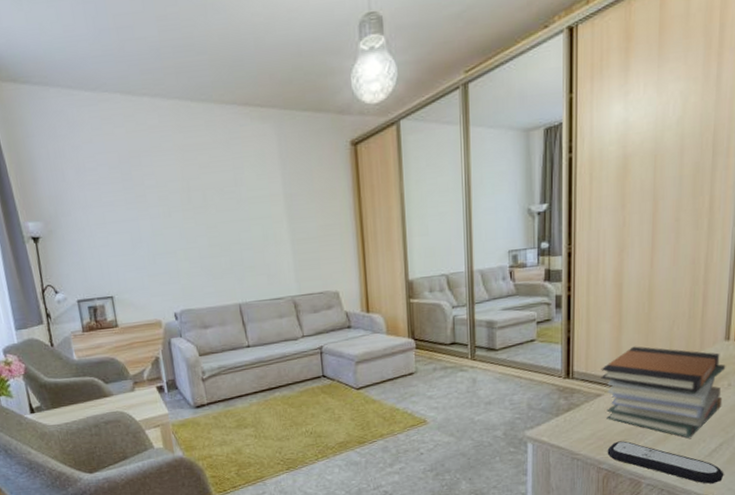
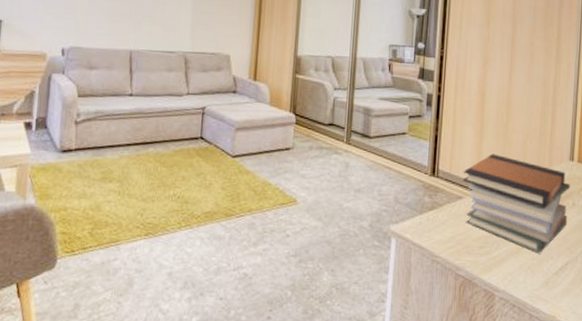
remote control: present [607,441,724,484] -> none [465,248,569,304]

